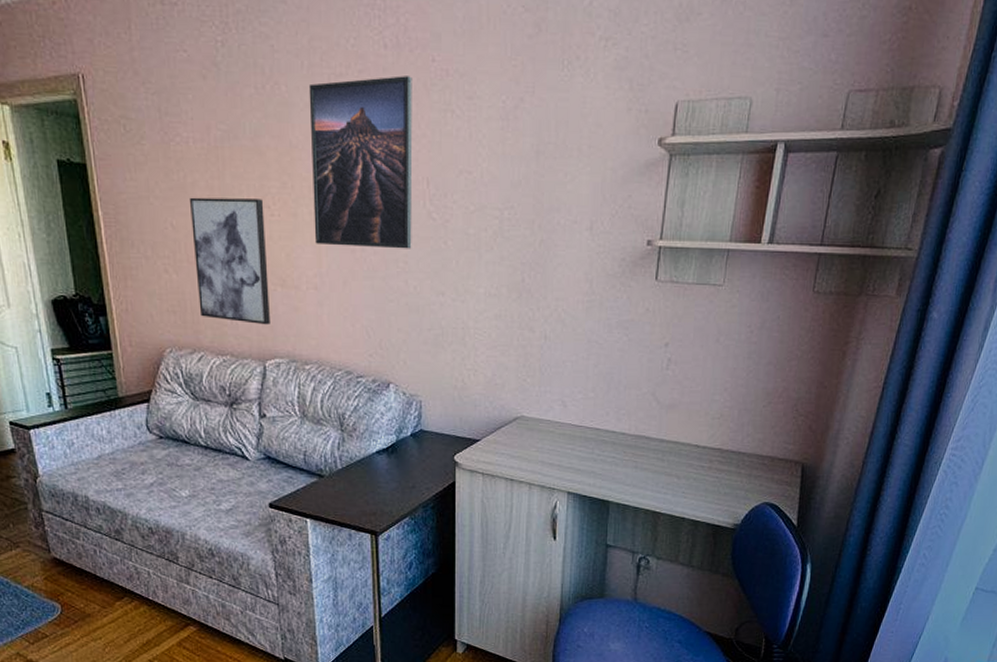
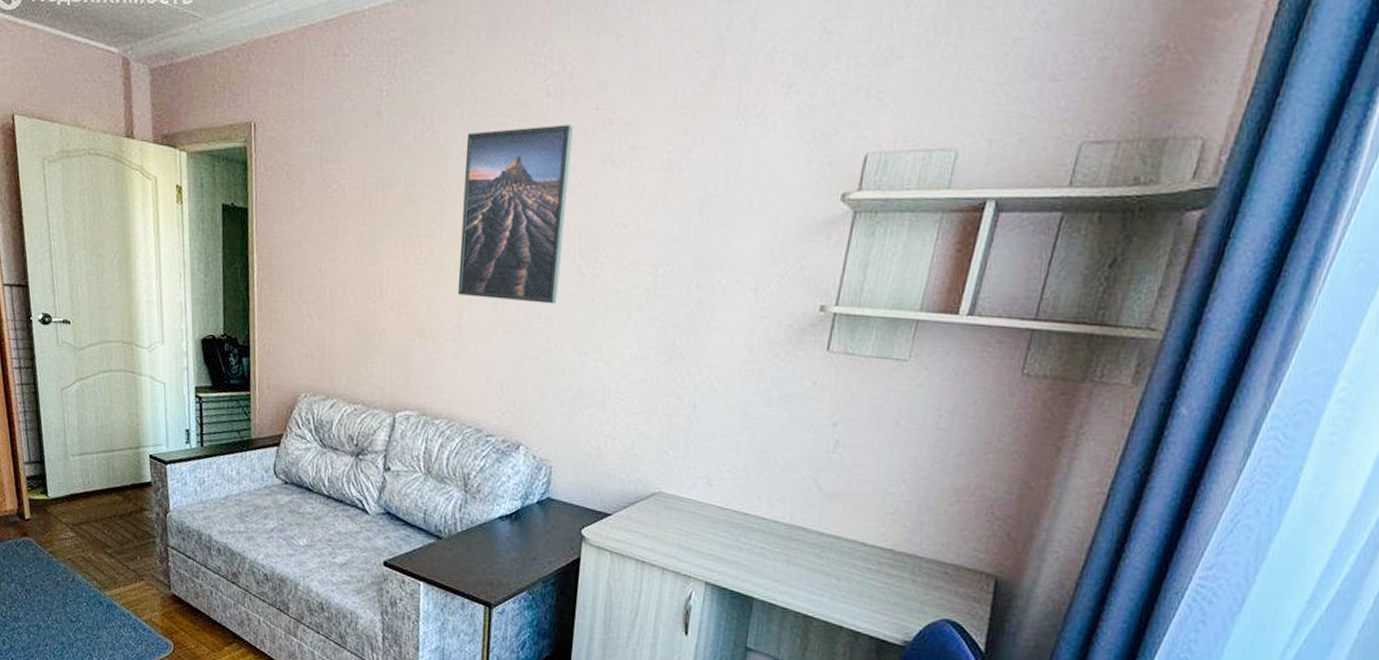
wall art: present [189,197,270,325] -> none [337,243,411,376]

